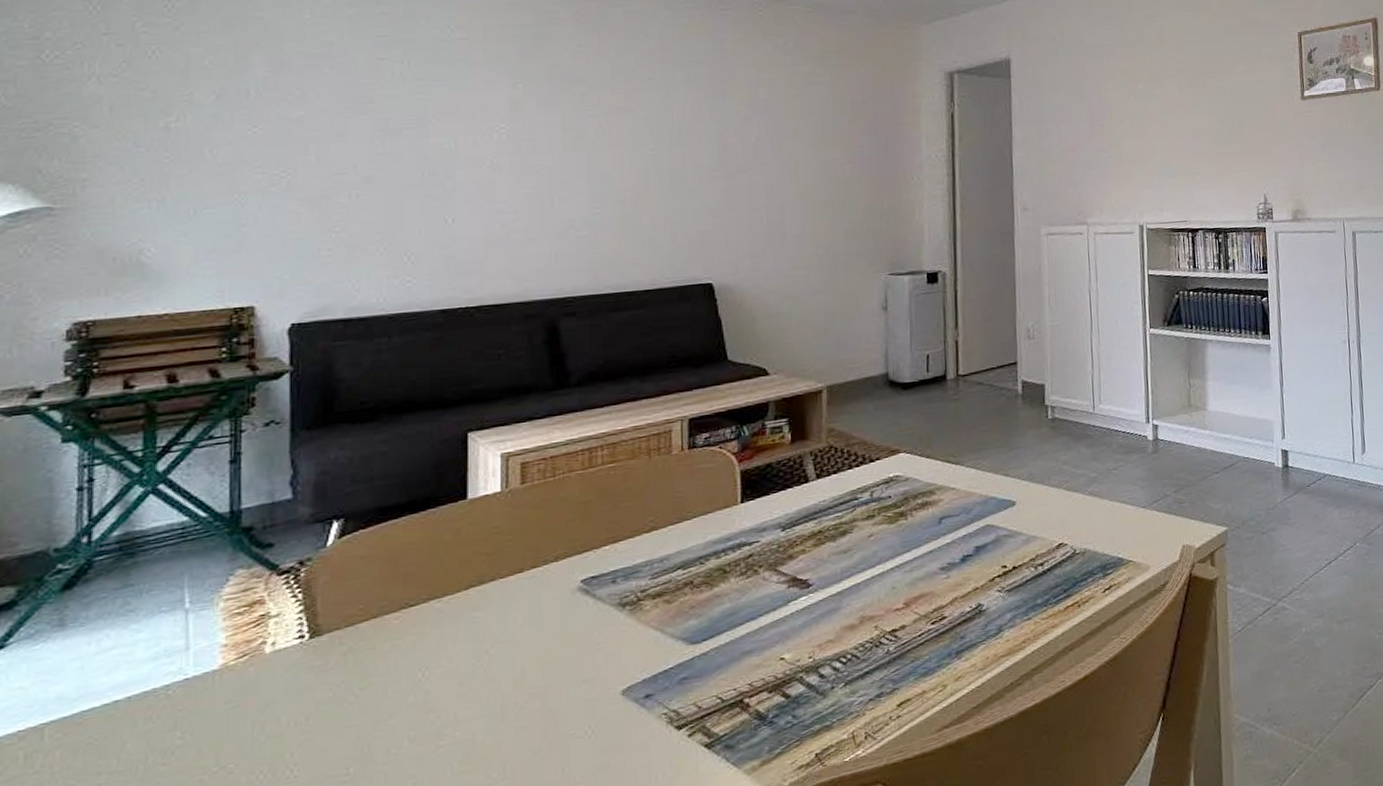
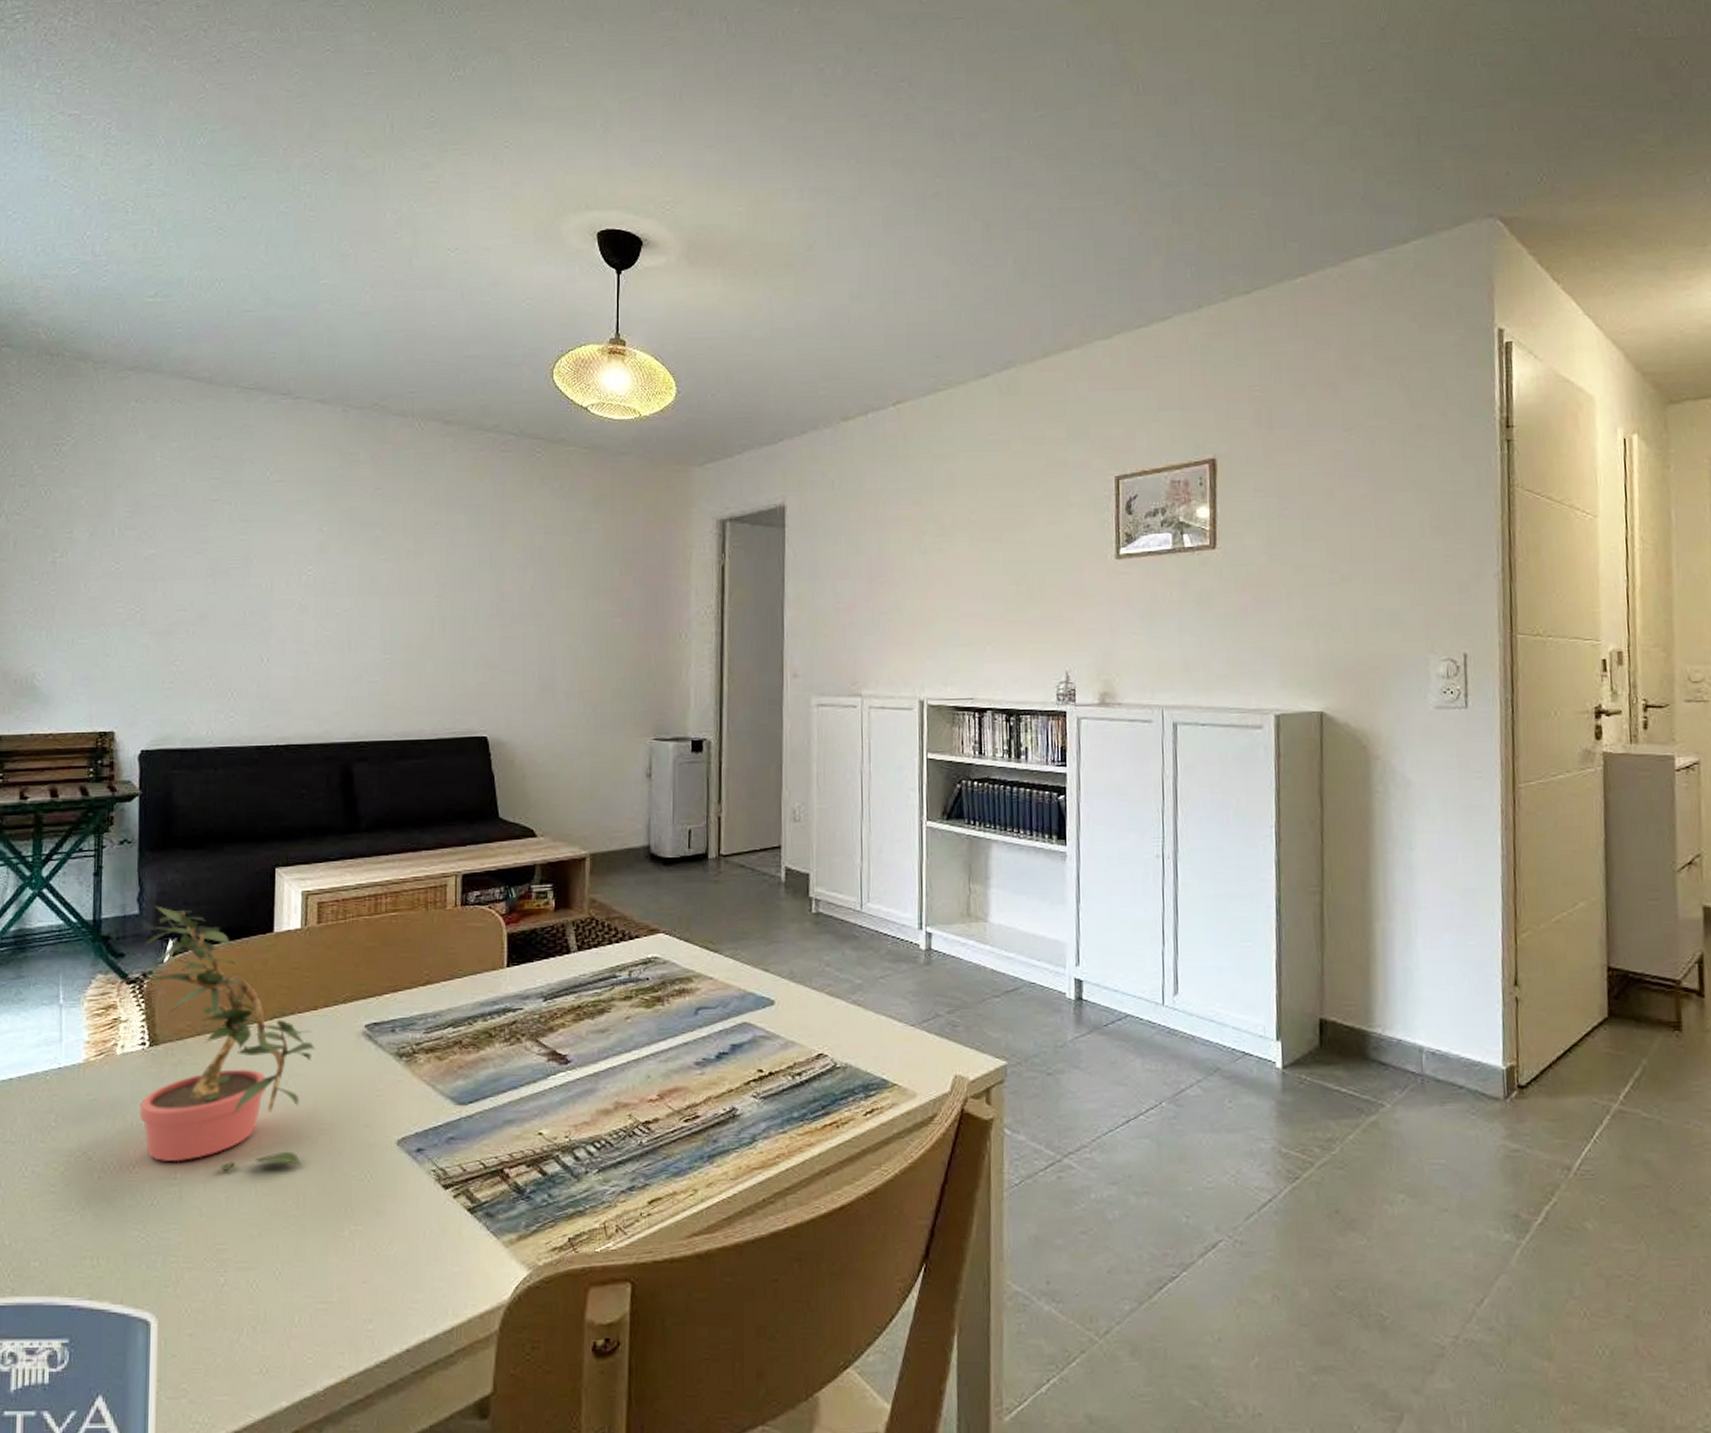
potted plant: none [298,487,522,760] -> present [139,905,316,1171]

